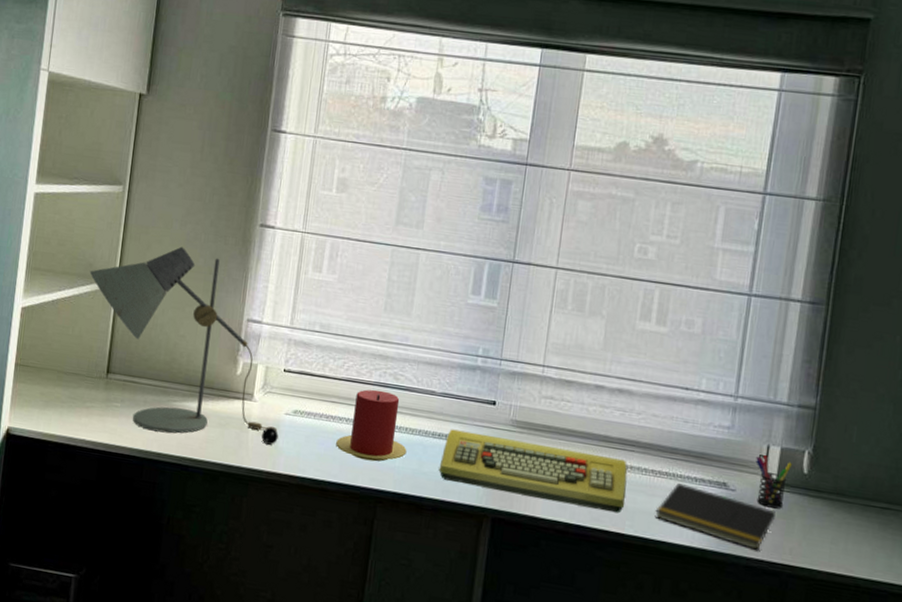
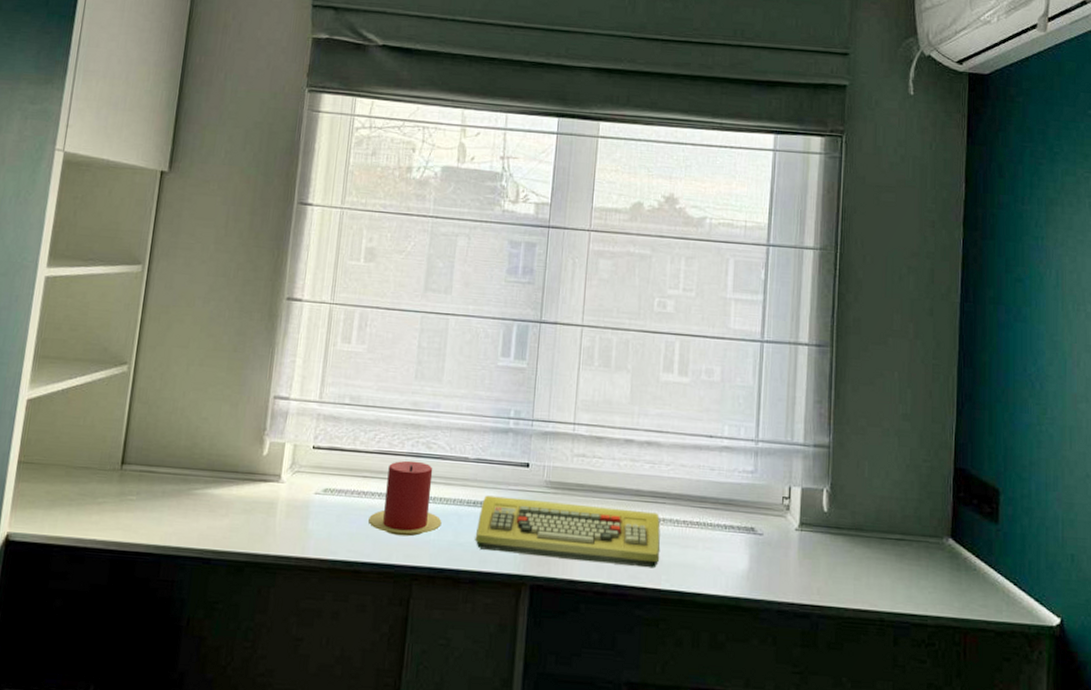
desk lamp: present [89,246,279,445] -> none [104,325,308,528]
notepad: present [654,482,776,550] -> none [689,531,801,593]
pen holder: present [755,454,792,509] -> none [779,496,813,550]

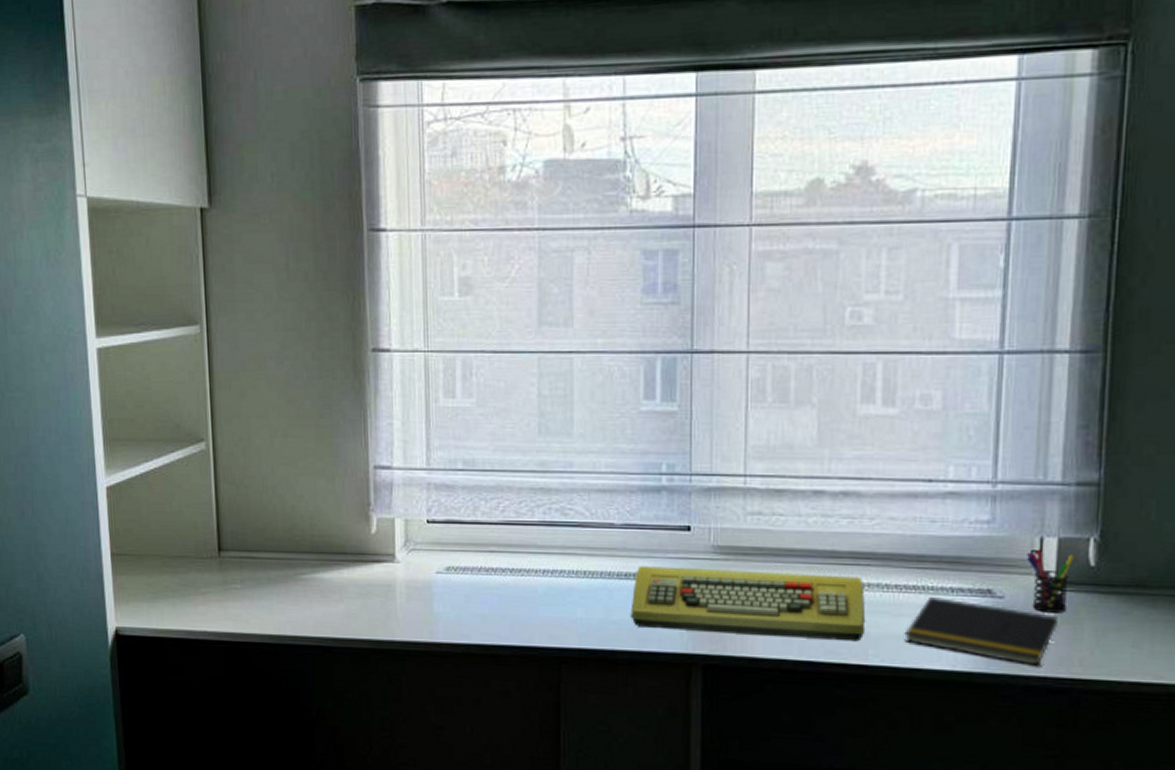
candle: present [368,460,442,537] -> none [502,530,589,616]
notepad: none [689,531,801,593] -> present [904,596,1058,666]
pen holder: none [779,496,813,550] -> present [1027,548,1074,613]

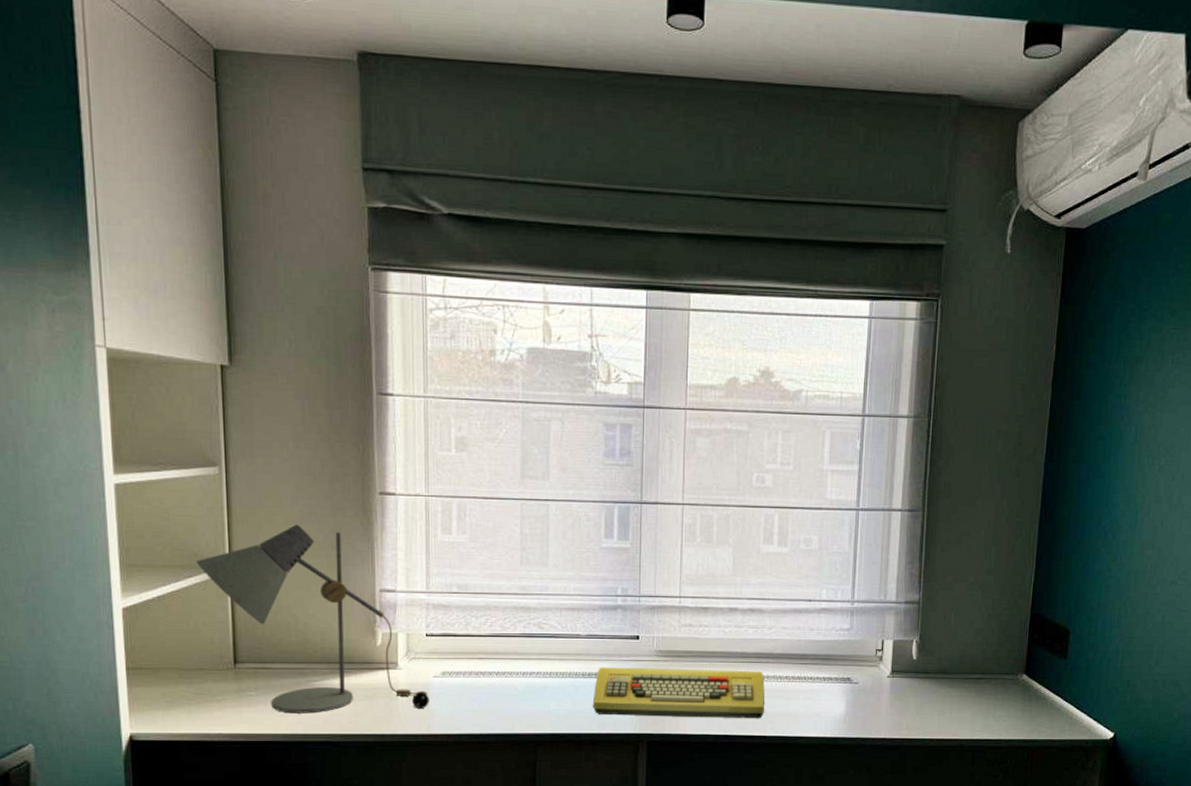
desk lamp: none [178,389,432,612] -> present [196,524,429,714]
notepad: present [904,596,1058,666] -> none [792,683,893,731]
pen holder: present [1027,548,1074,613] -> none [873,648,903,693]

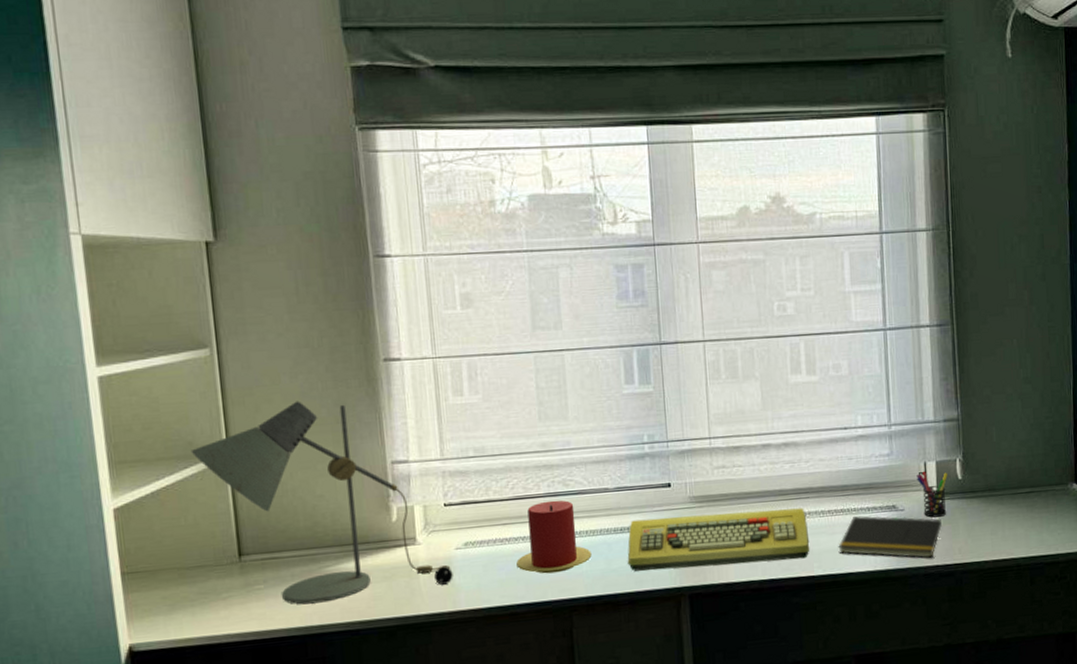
candle: none [489,641,559,709] -> present [516,500,592,574]
notepad: none [792,683,893,731] -> present [838,515,942,558]
pen holder: none [873,648,903,693] -> present [916,471,948,518]

